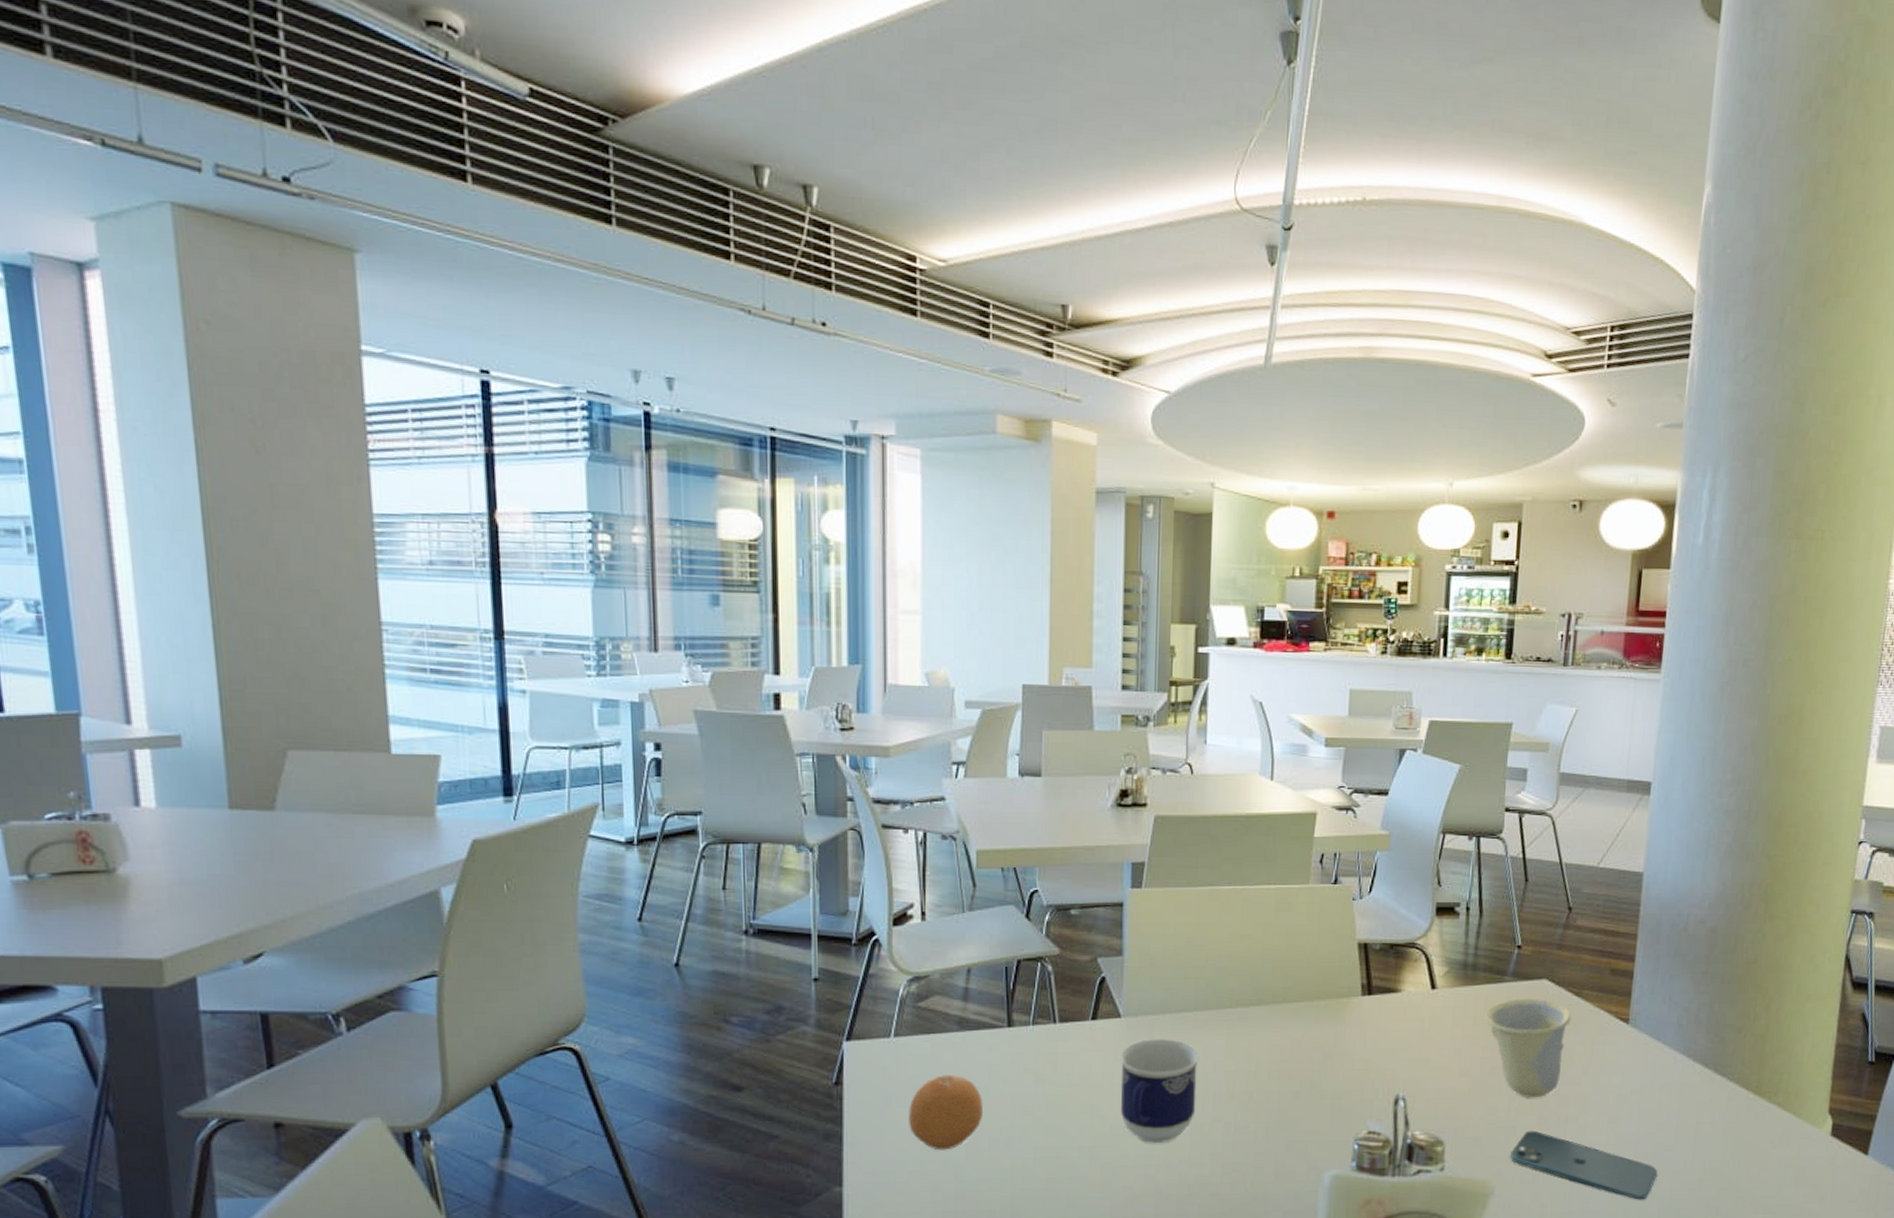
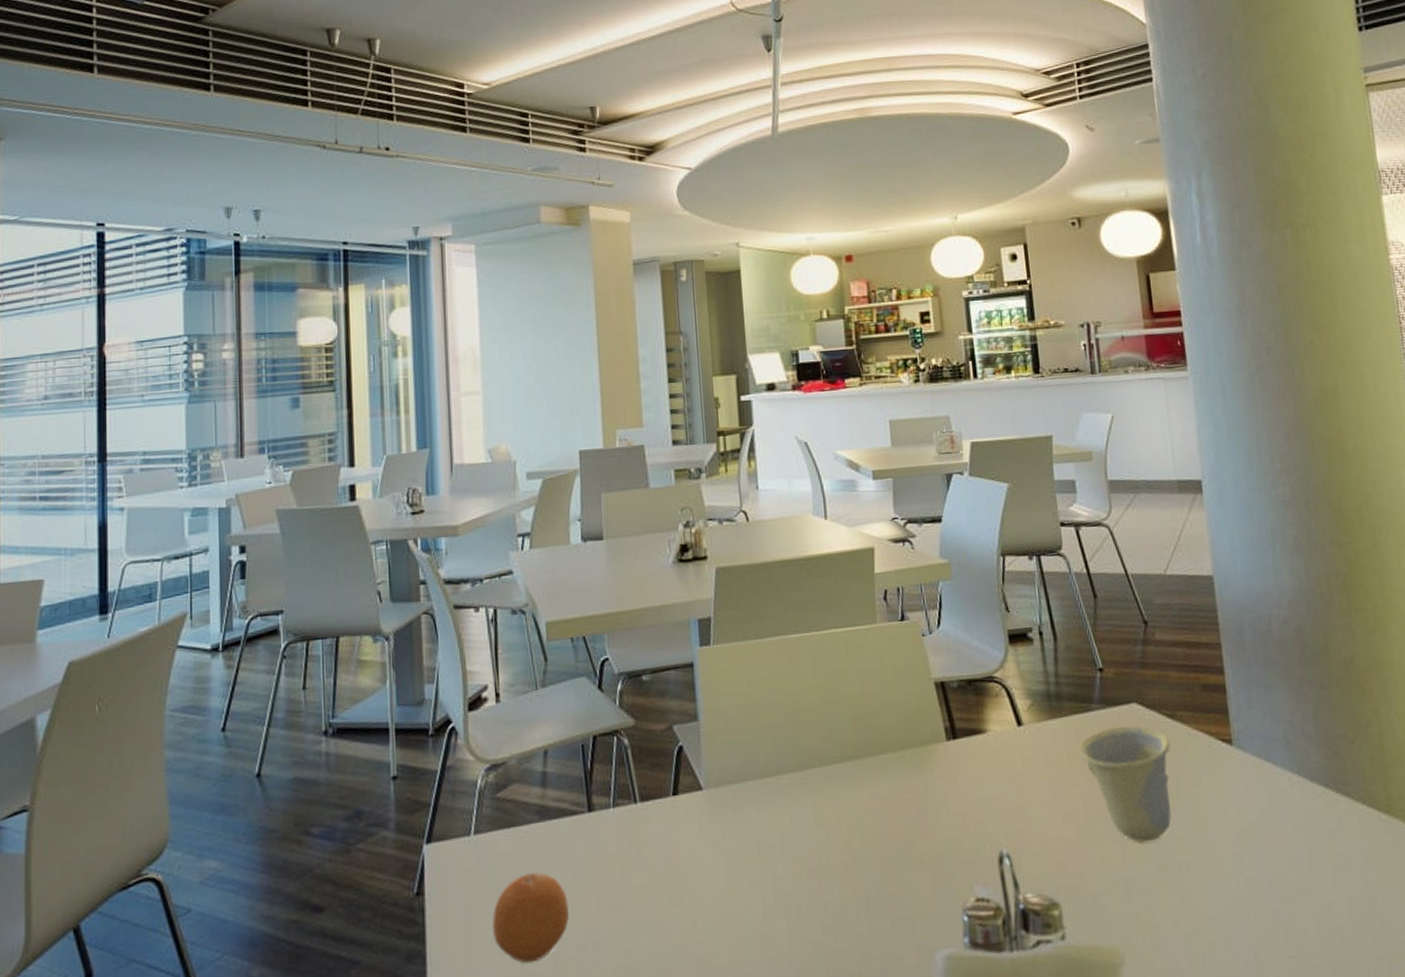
cup: present [1120,1039,1199,1143] -> none [705,809,790,934]
smartphone: present [1510,1130,1658,1200] -> none [1134,881,1302,956]

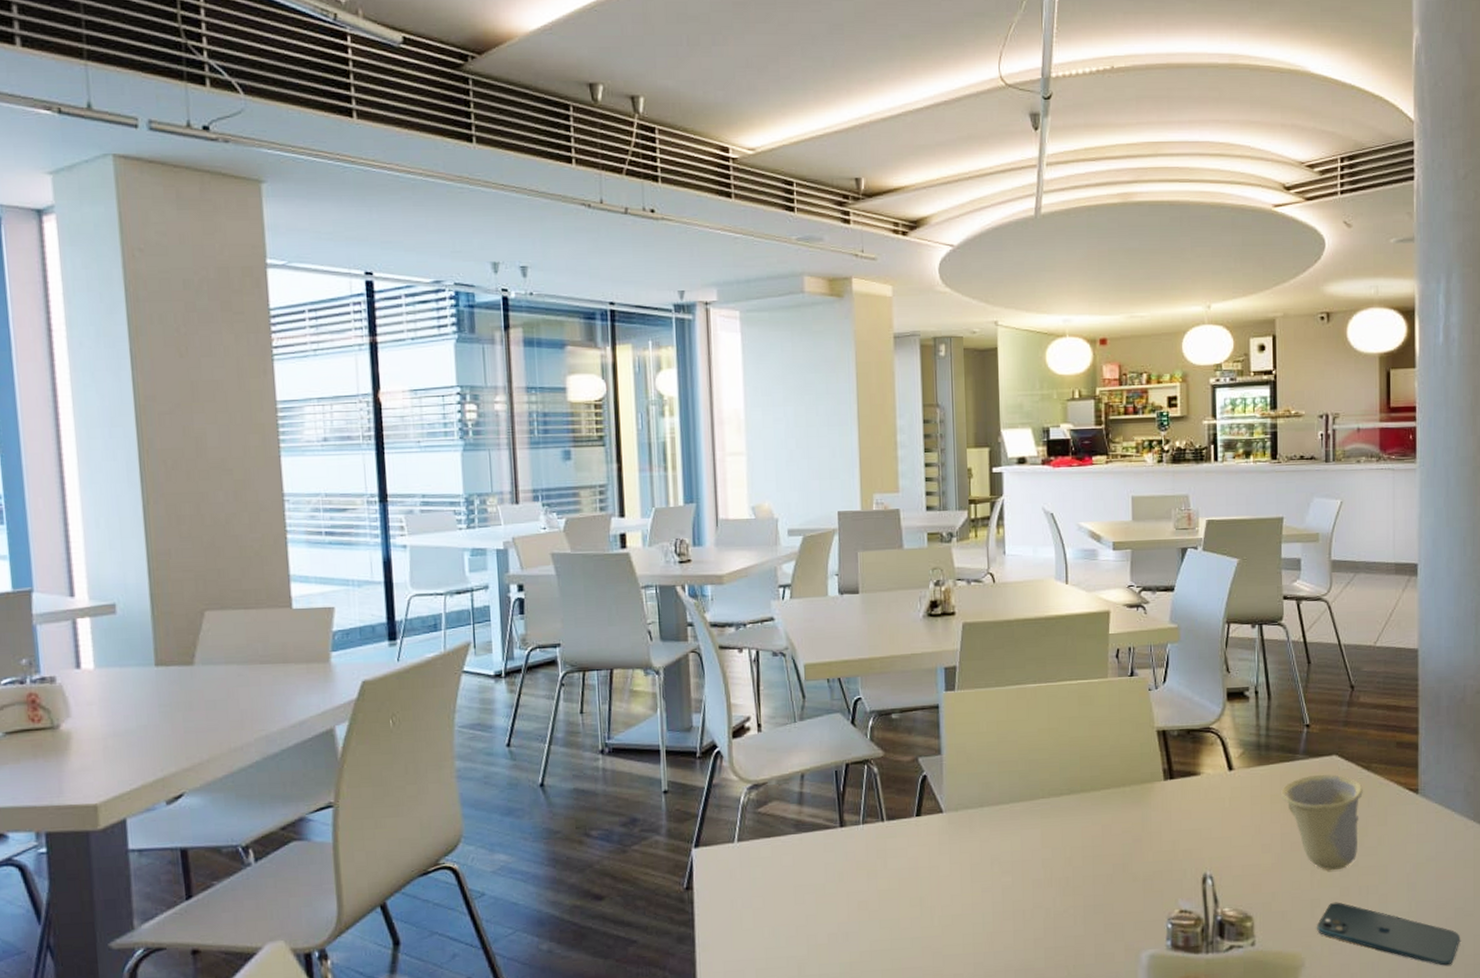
fruit: present [492,872,569,964] -> none [754,875,821,948]
smartphone: none [1134,881,1302,956] -> present [1317,902,1461,966]

